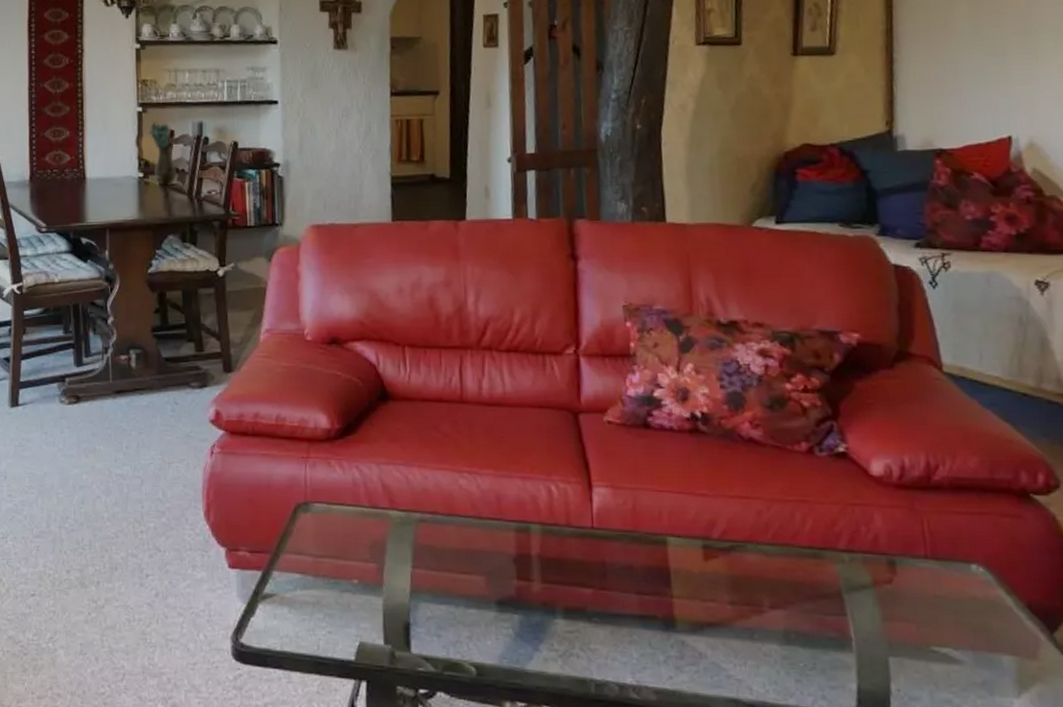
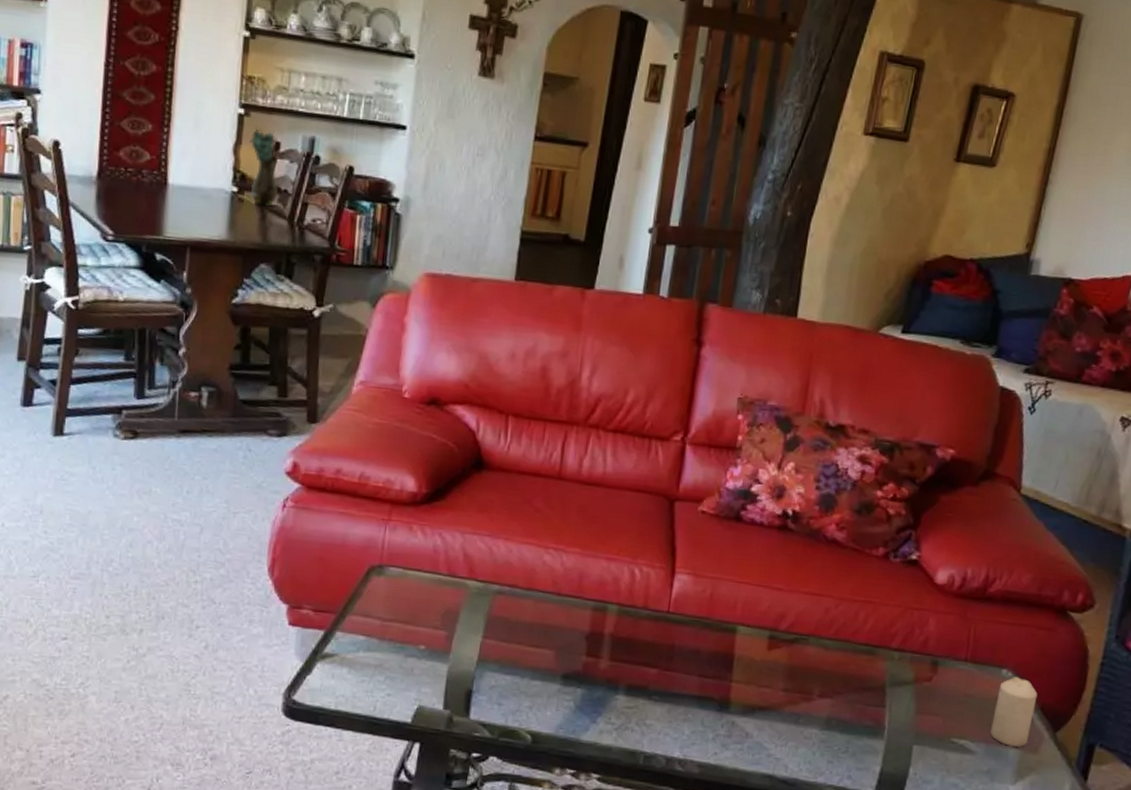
candle: none [972,572,1022,653] -> present [990,677,1038,747]

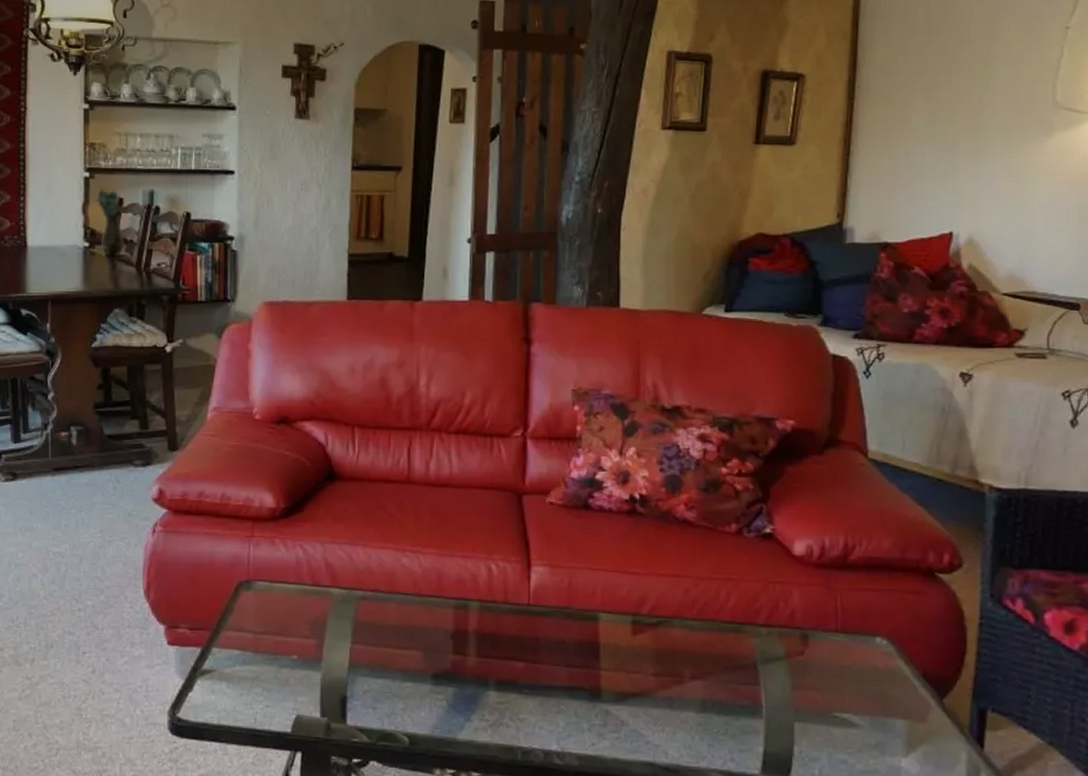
candle: present [990,677,1038,747] -> none [873,644,917,717]

